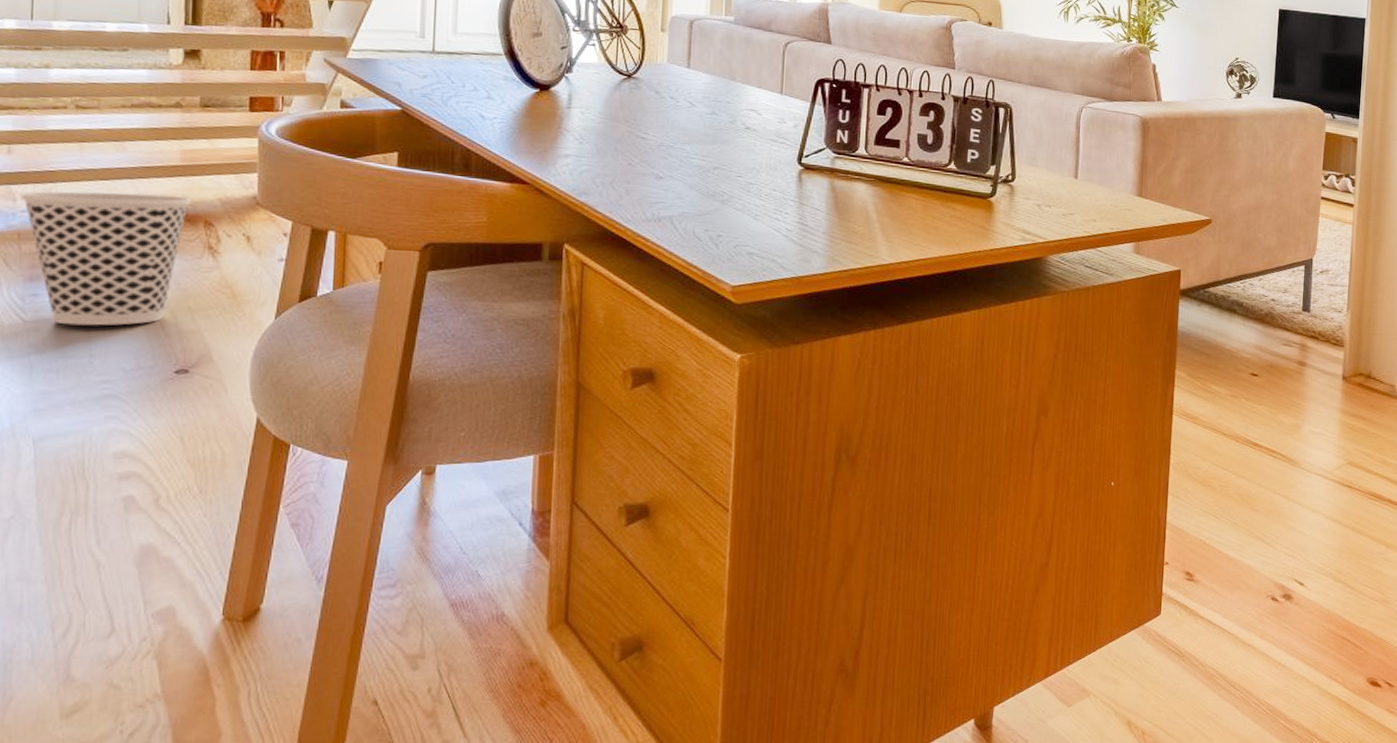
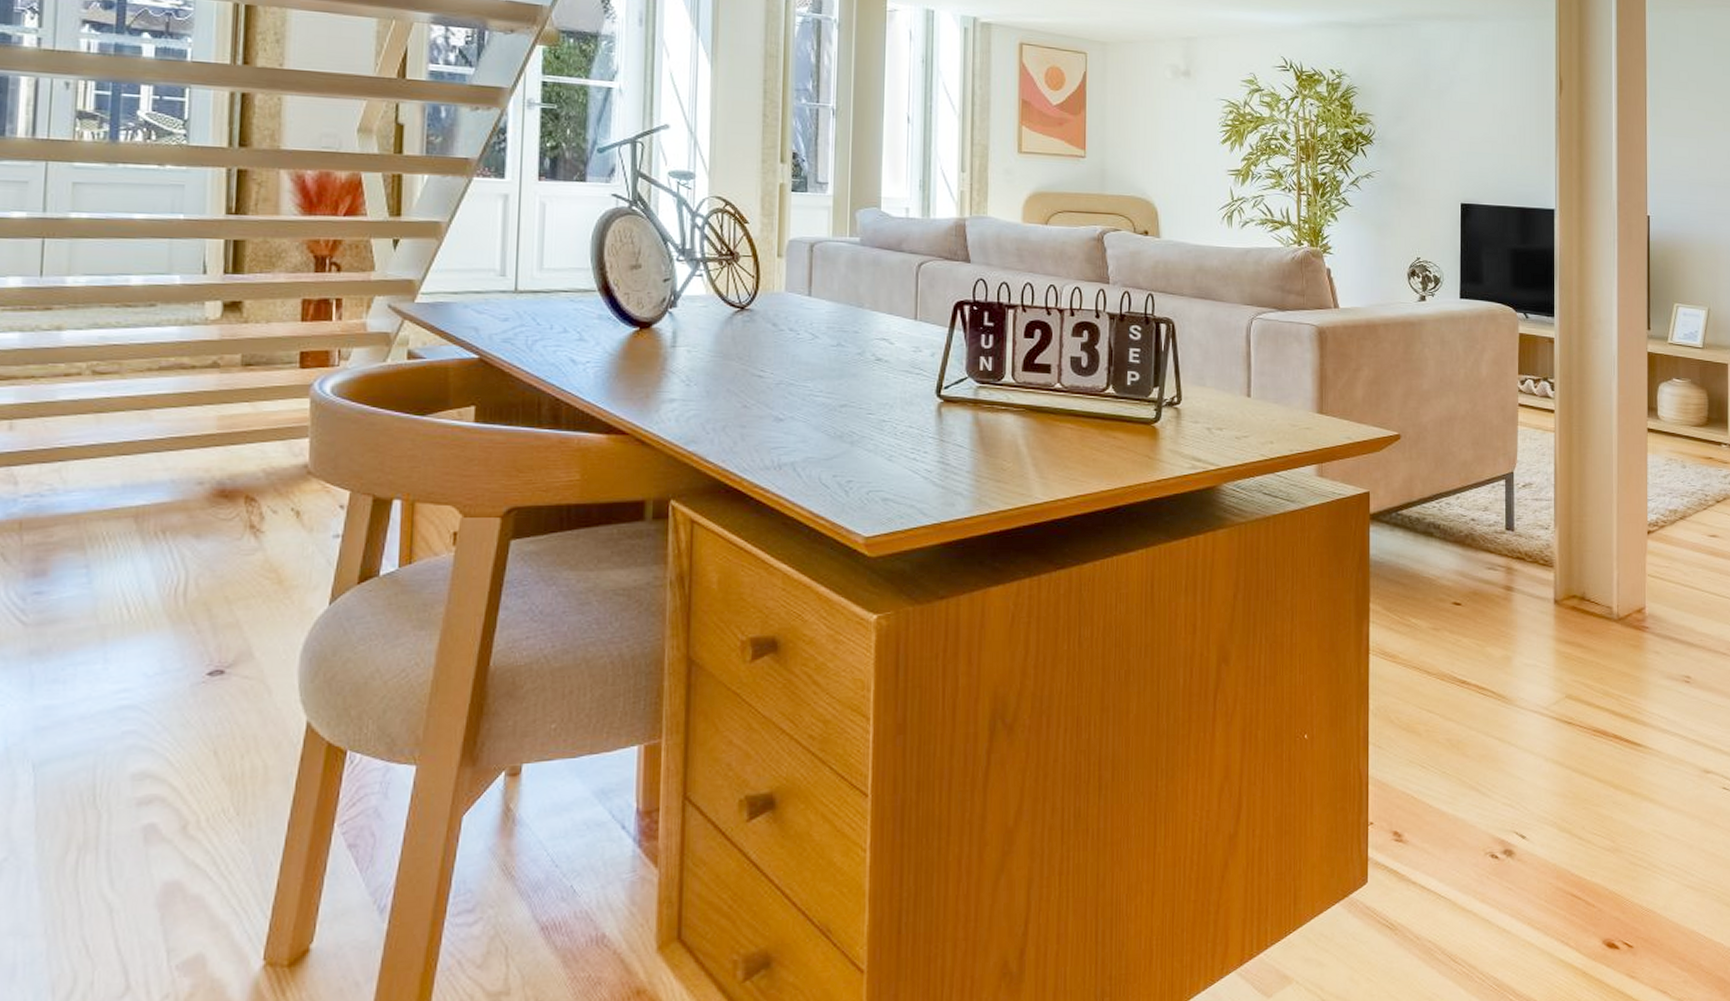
wastebasket: present [20,191,191,326] -> none [23,469,229,626]

